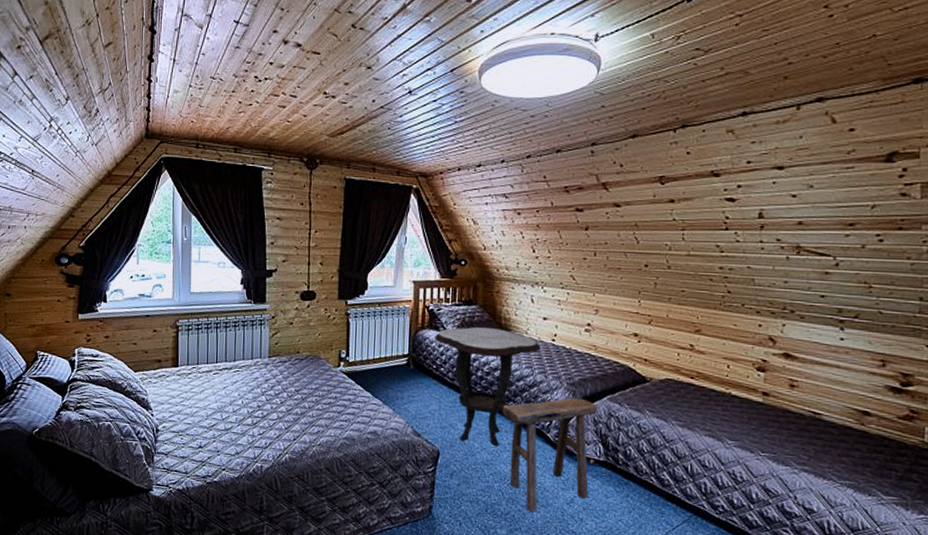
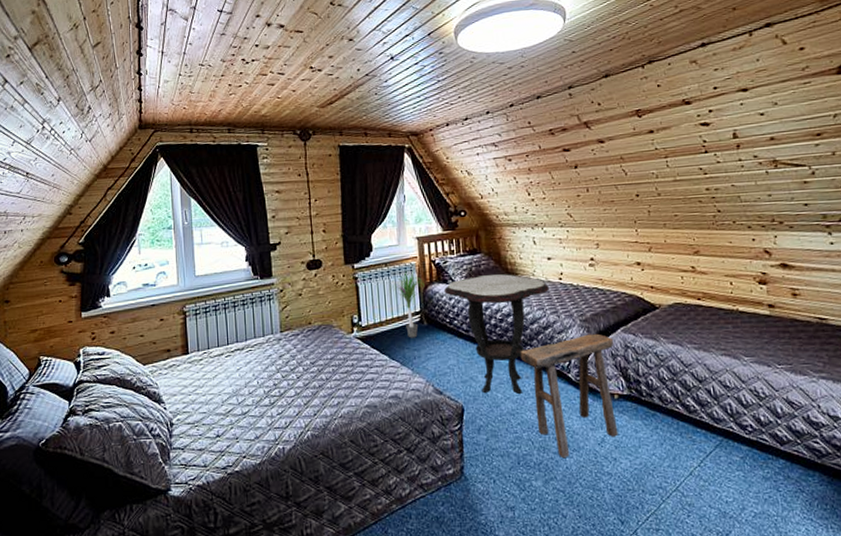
potted plant: none [379,312,416,380] -> present [389,270,425,338]

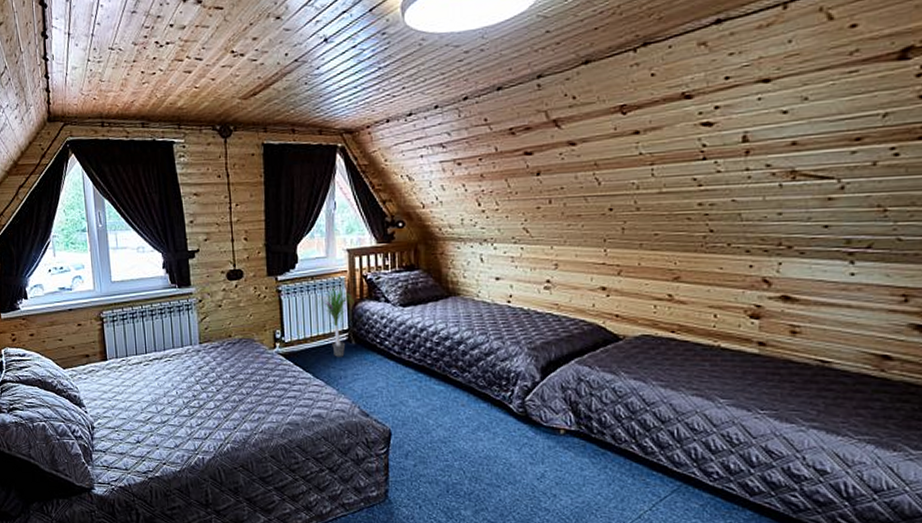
side table: present [444,274,549,394] -> none [376,294,495,422]
stool: present [520,333,618,457] -> none [456,363,566,489]

